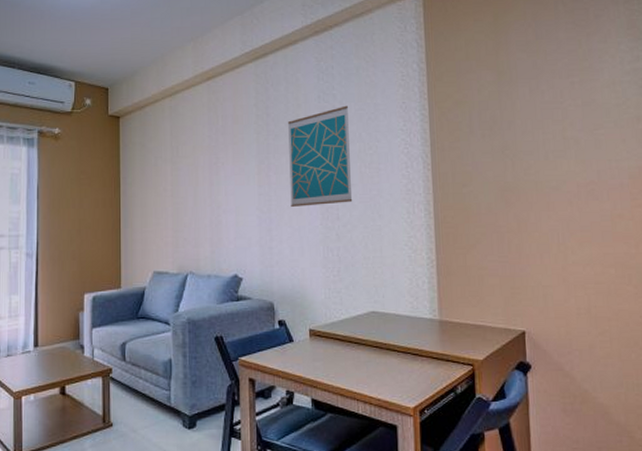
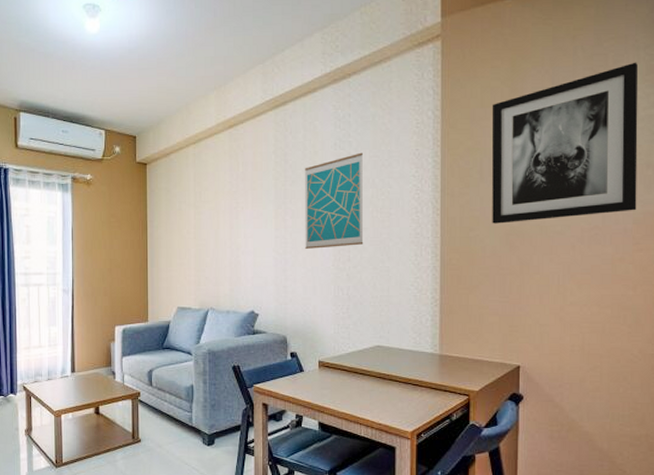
wall art: none [477,16,631,179] -> present [491,62,638,224]

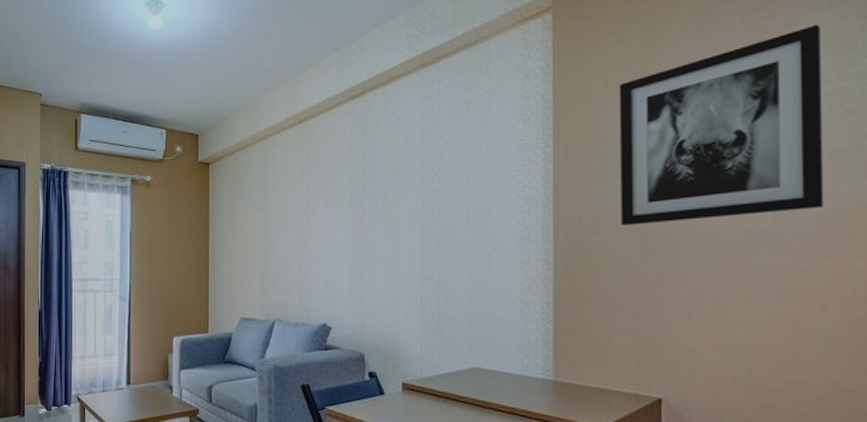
wall art: present [304,152,364,249] -> none [385,145,457,255]

